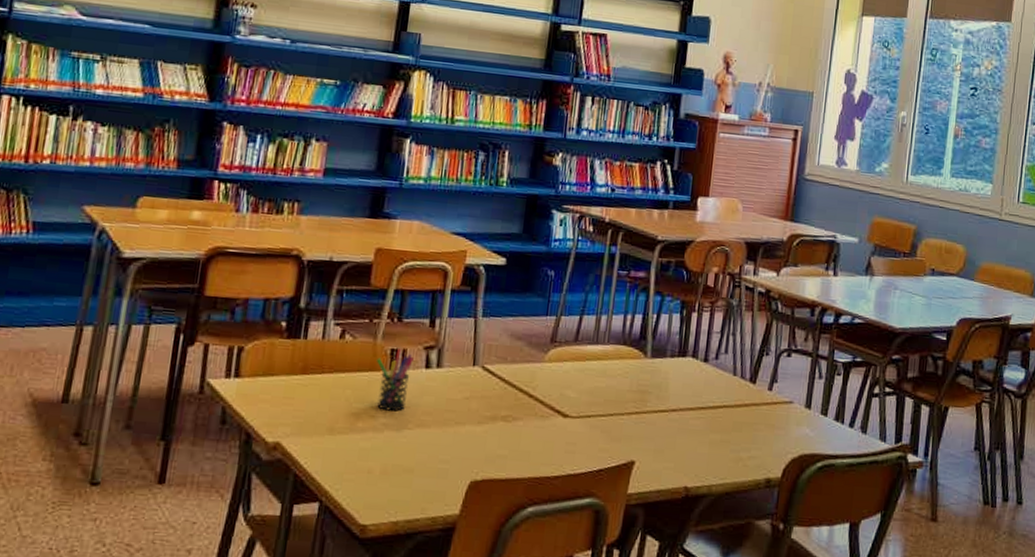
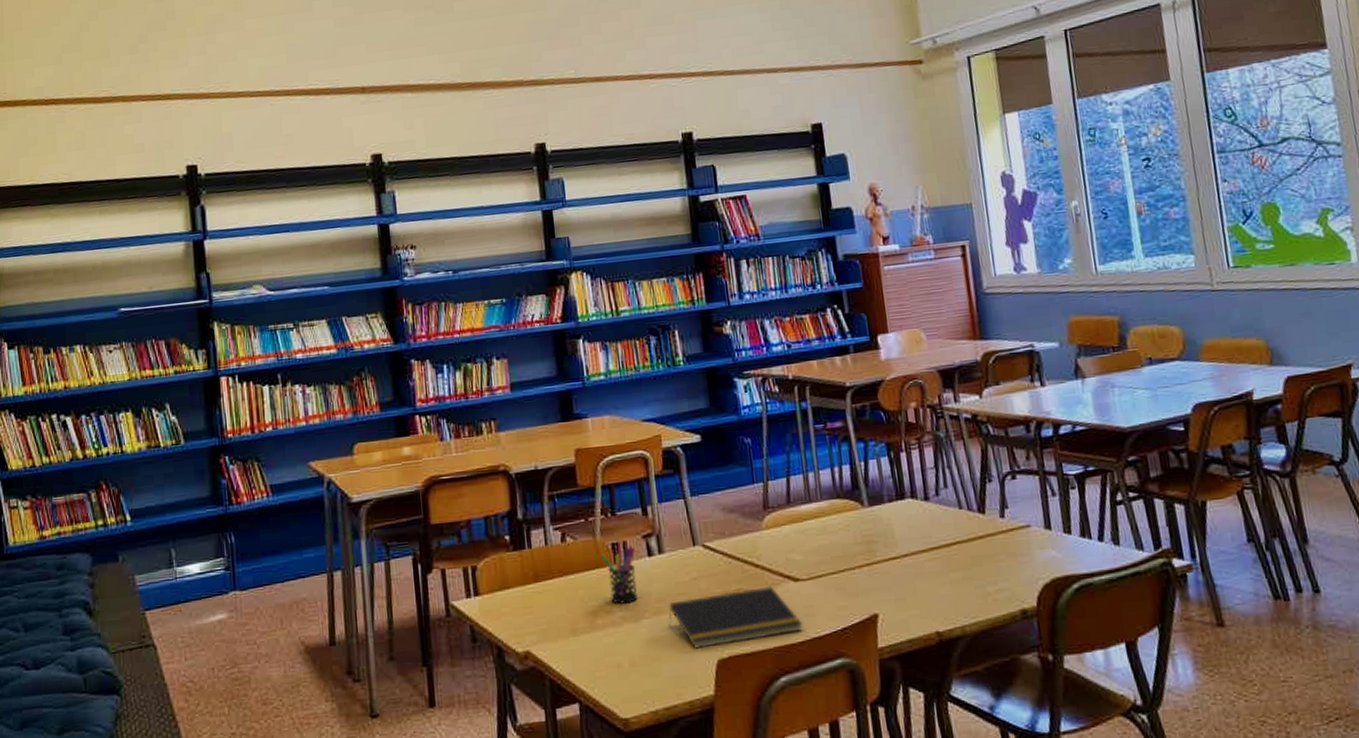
notepad: none [429,416,561,468] -> present [668,585,803,649]

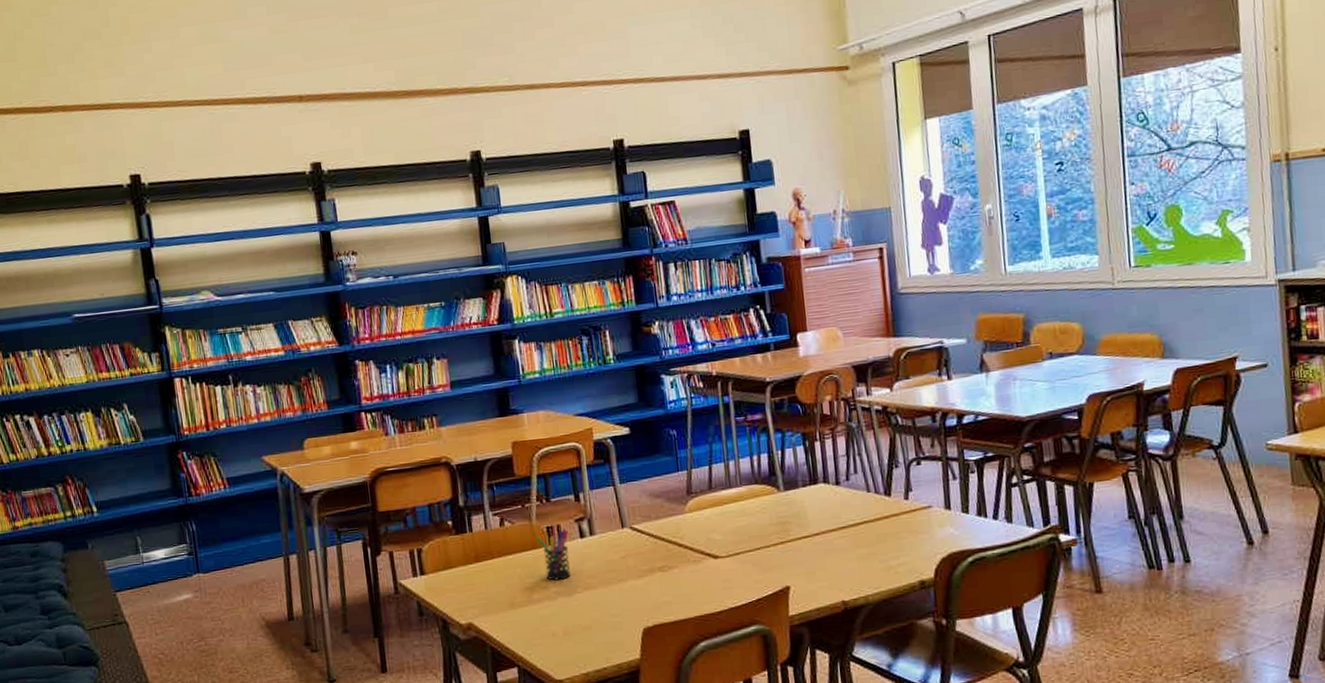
notepad: present [668,585,803,649] -> none [599,562,721,619]

